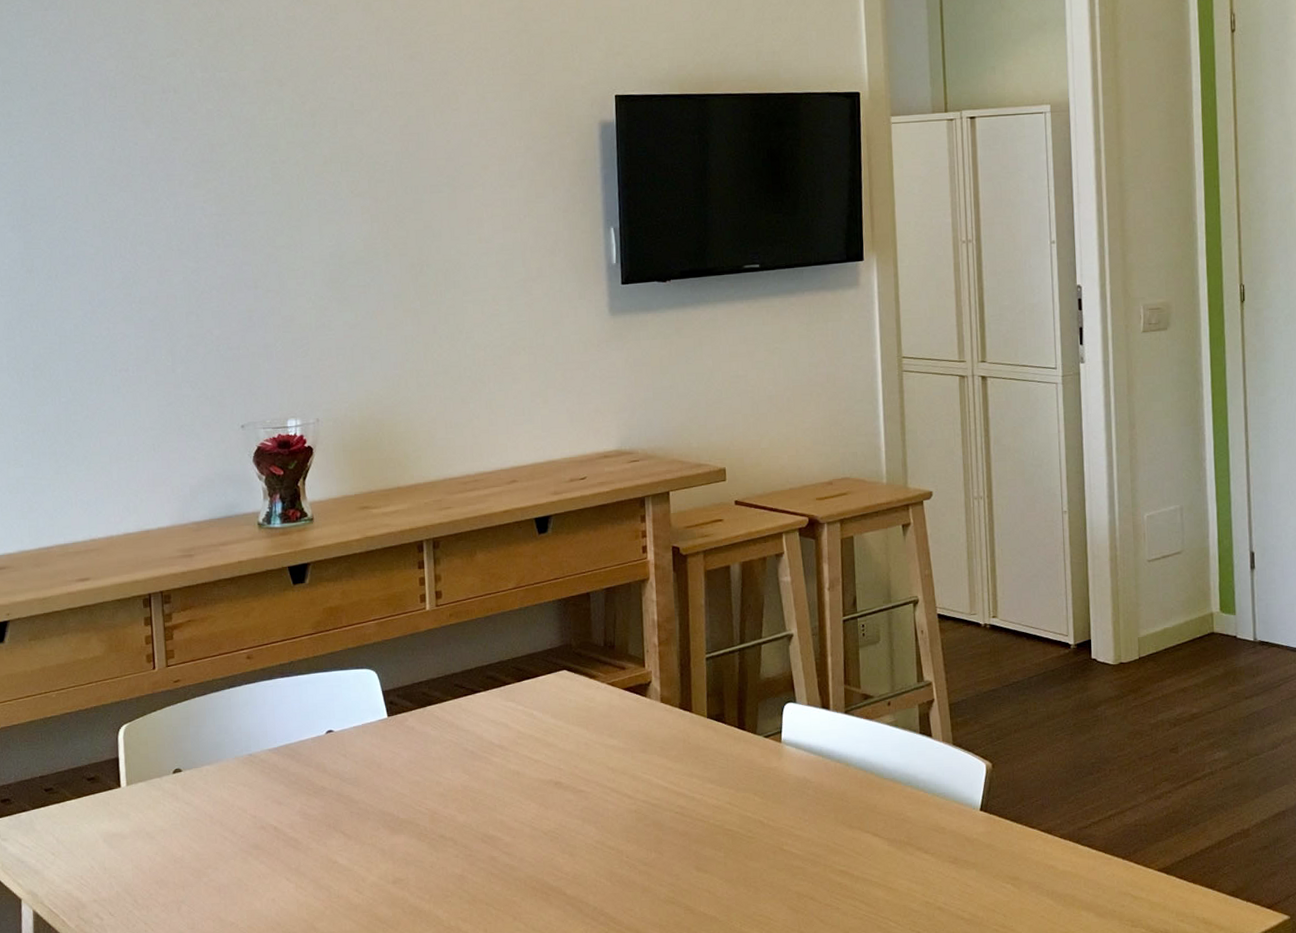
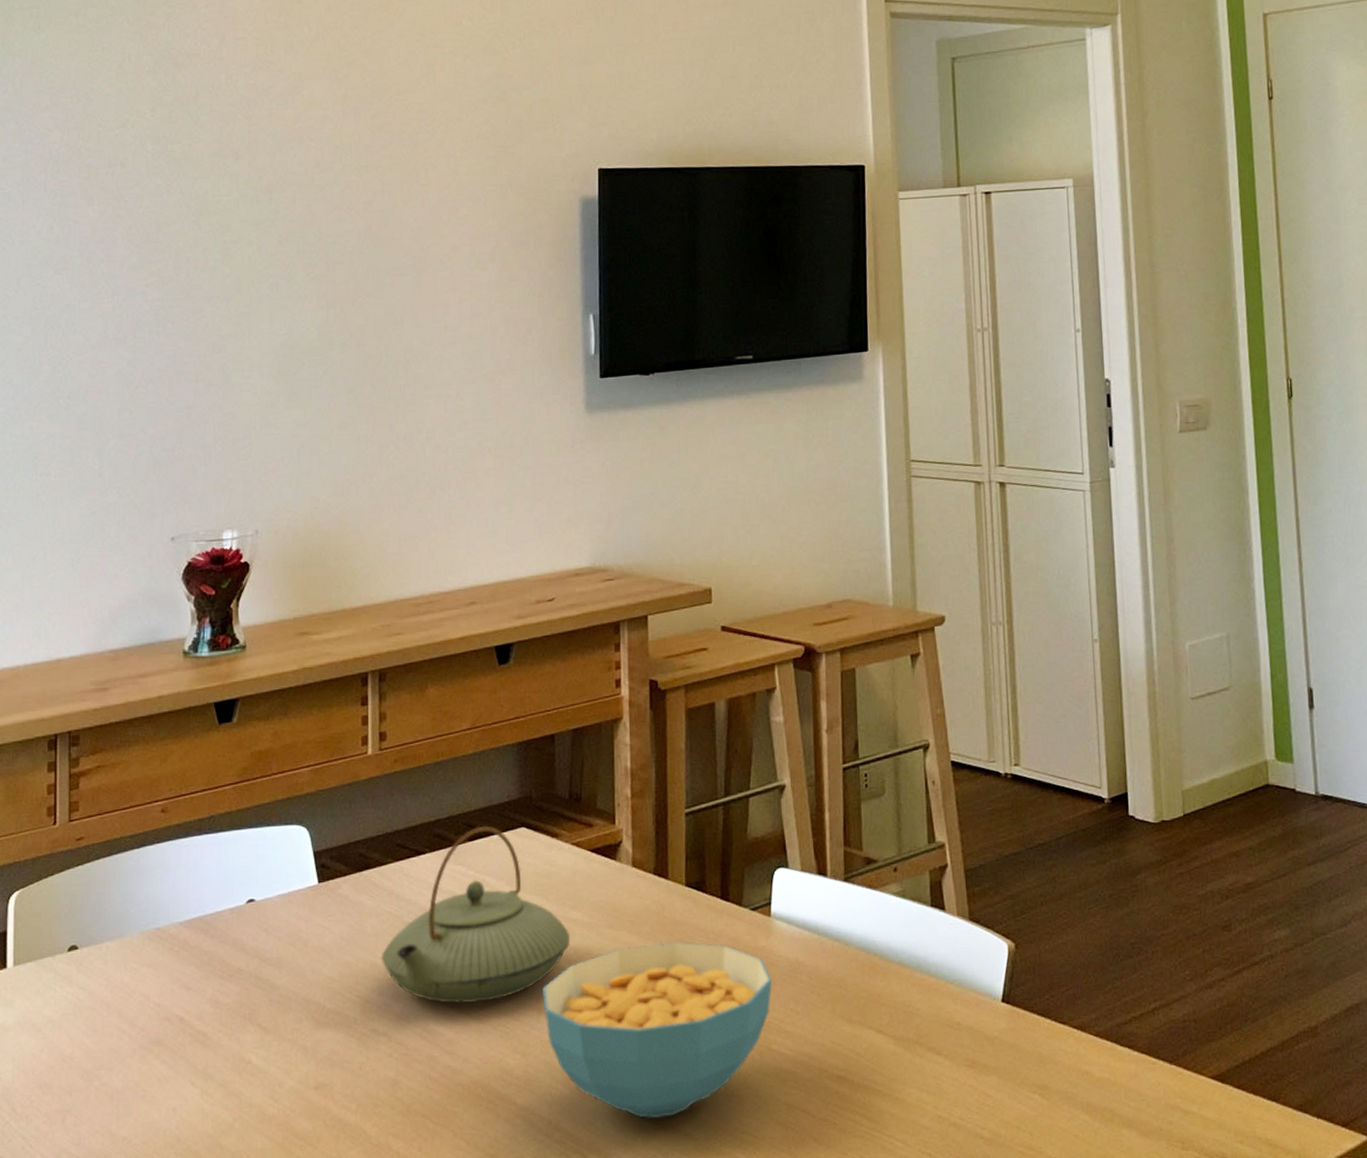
teapot: none [445,669,609,815] -> present [381,826,571,1004]
cereal bowl: none [585,763,784,905] -> present [542,942,773,1119]

